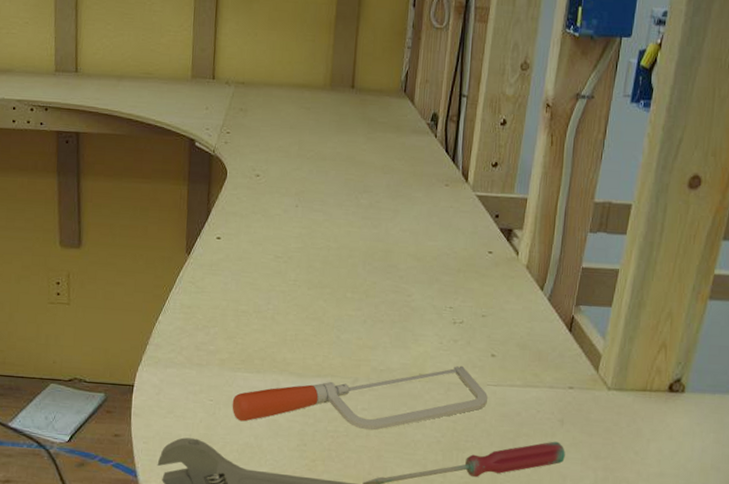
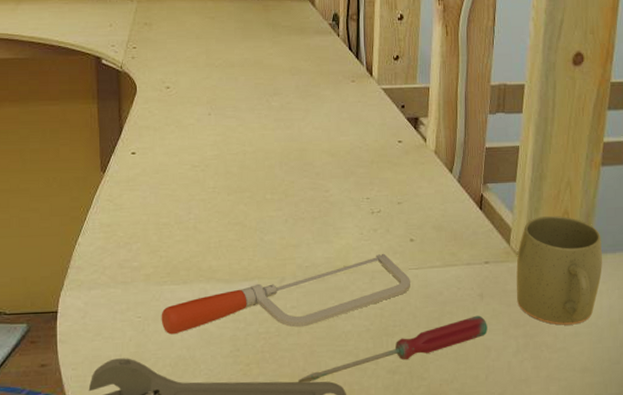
mug: none [600,346,701,464] -> present [516,216,602,325]

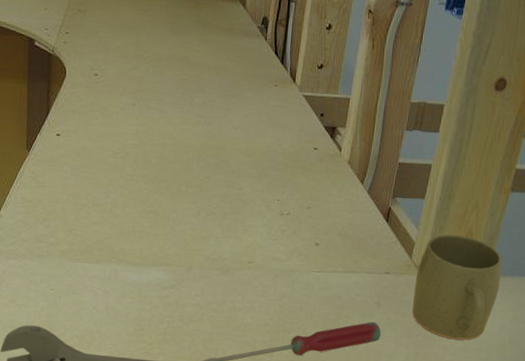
hand saw: present [161,253,410,335] -> none [72,254,312,315]

